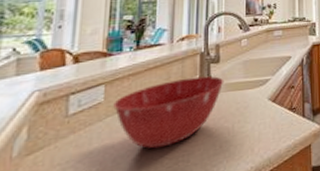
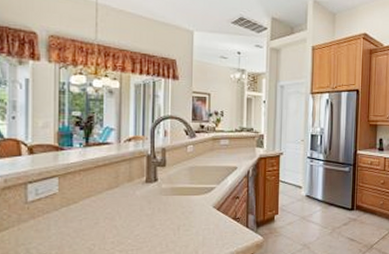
mixing bowl: present [113,76,224,149] -> none [67,178,170,241]

